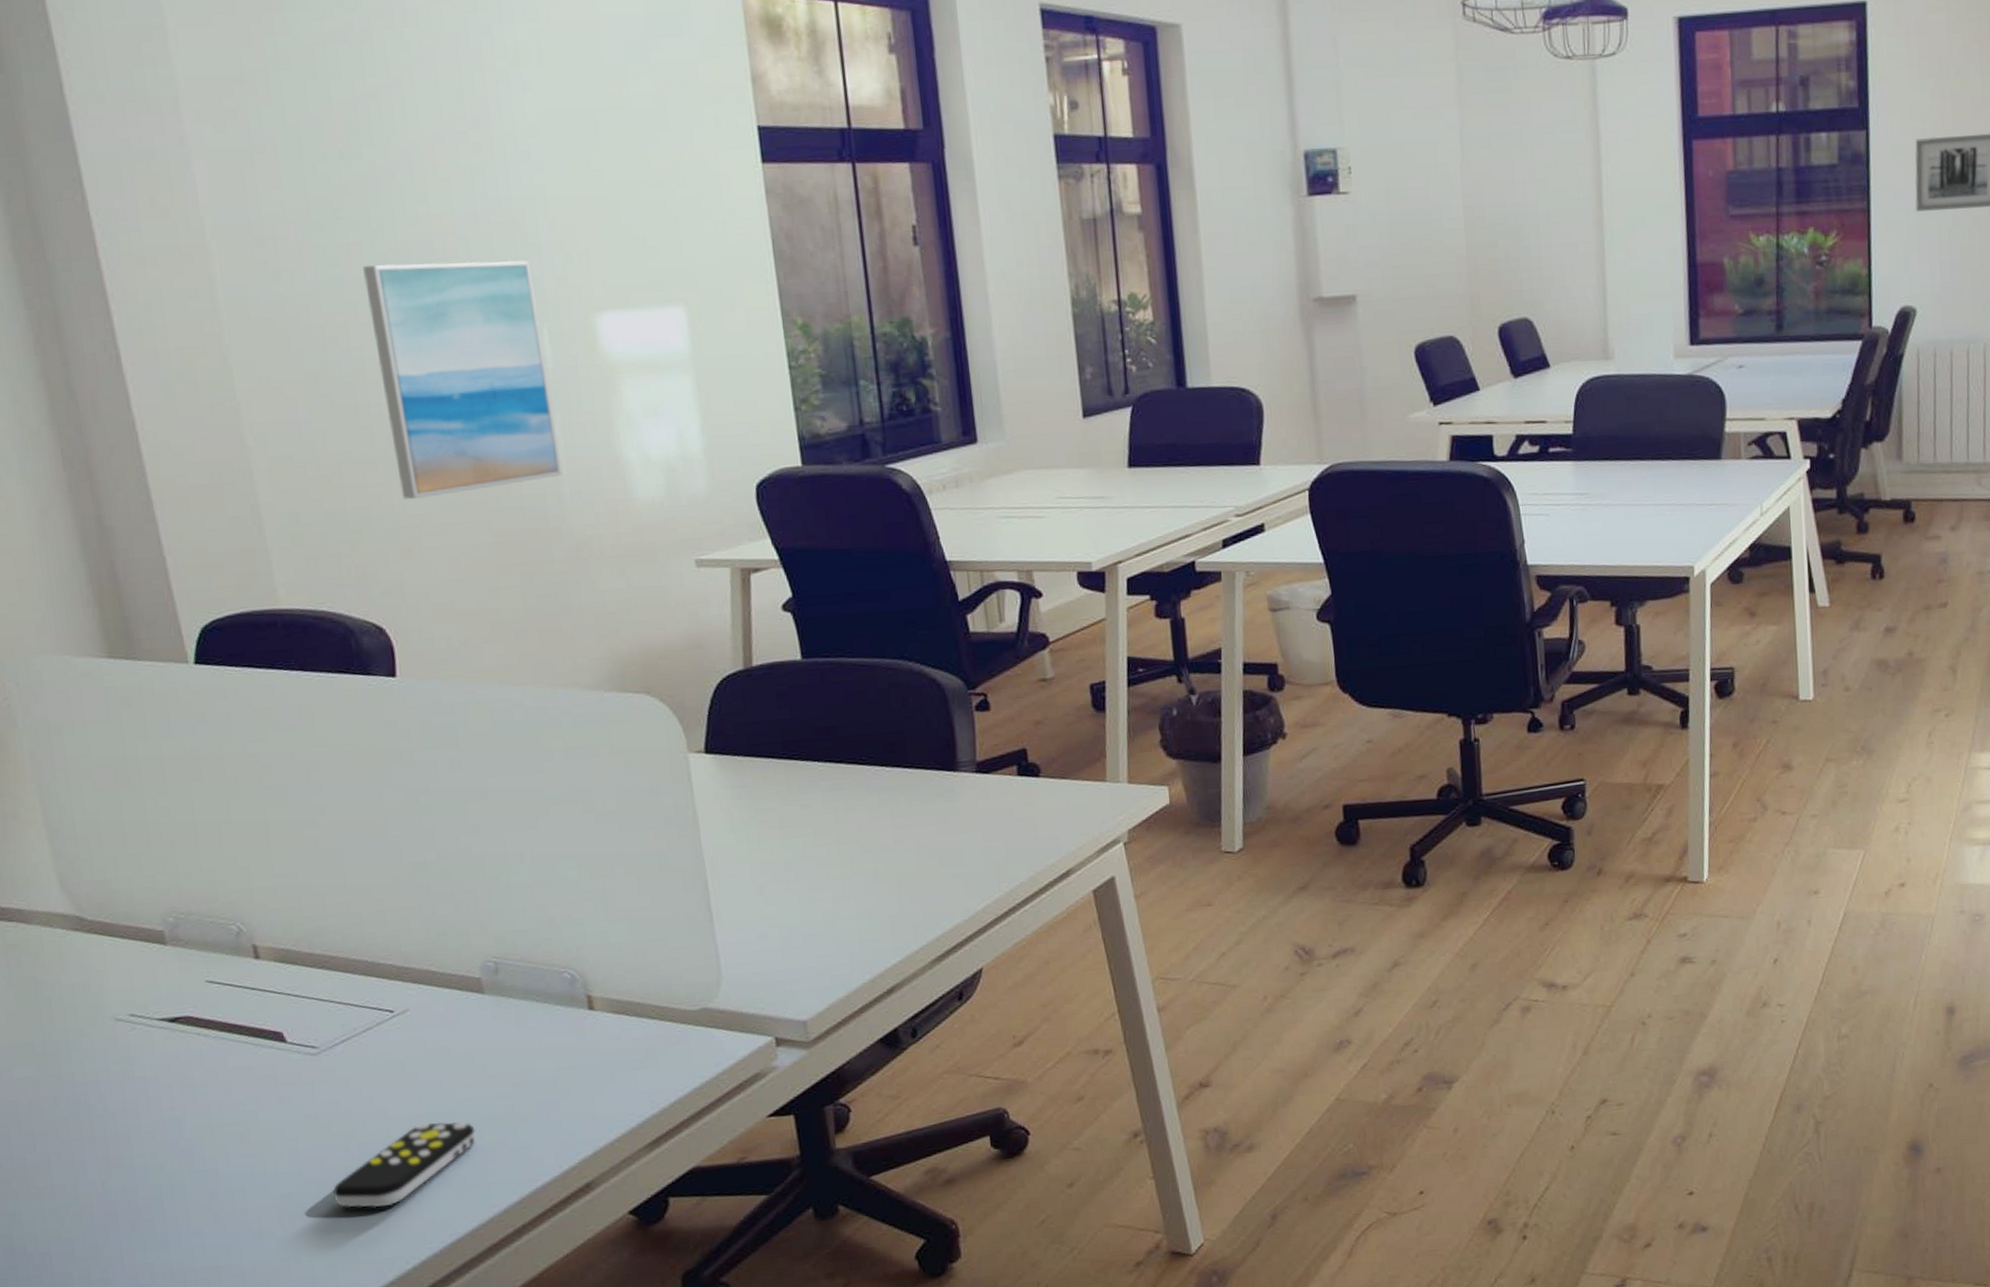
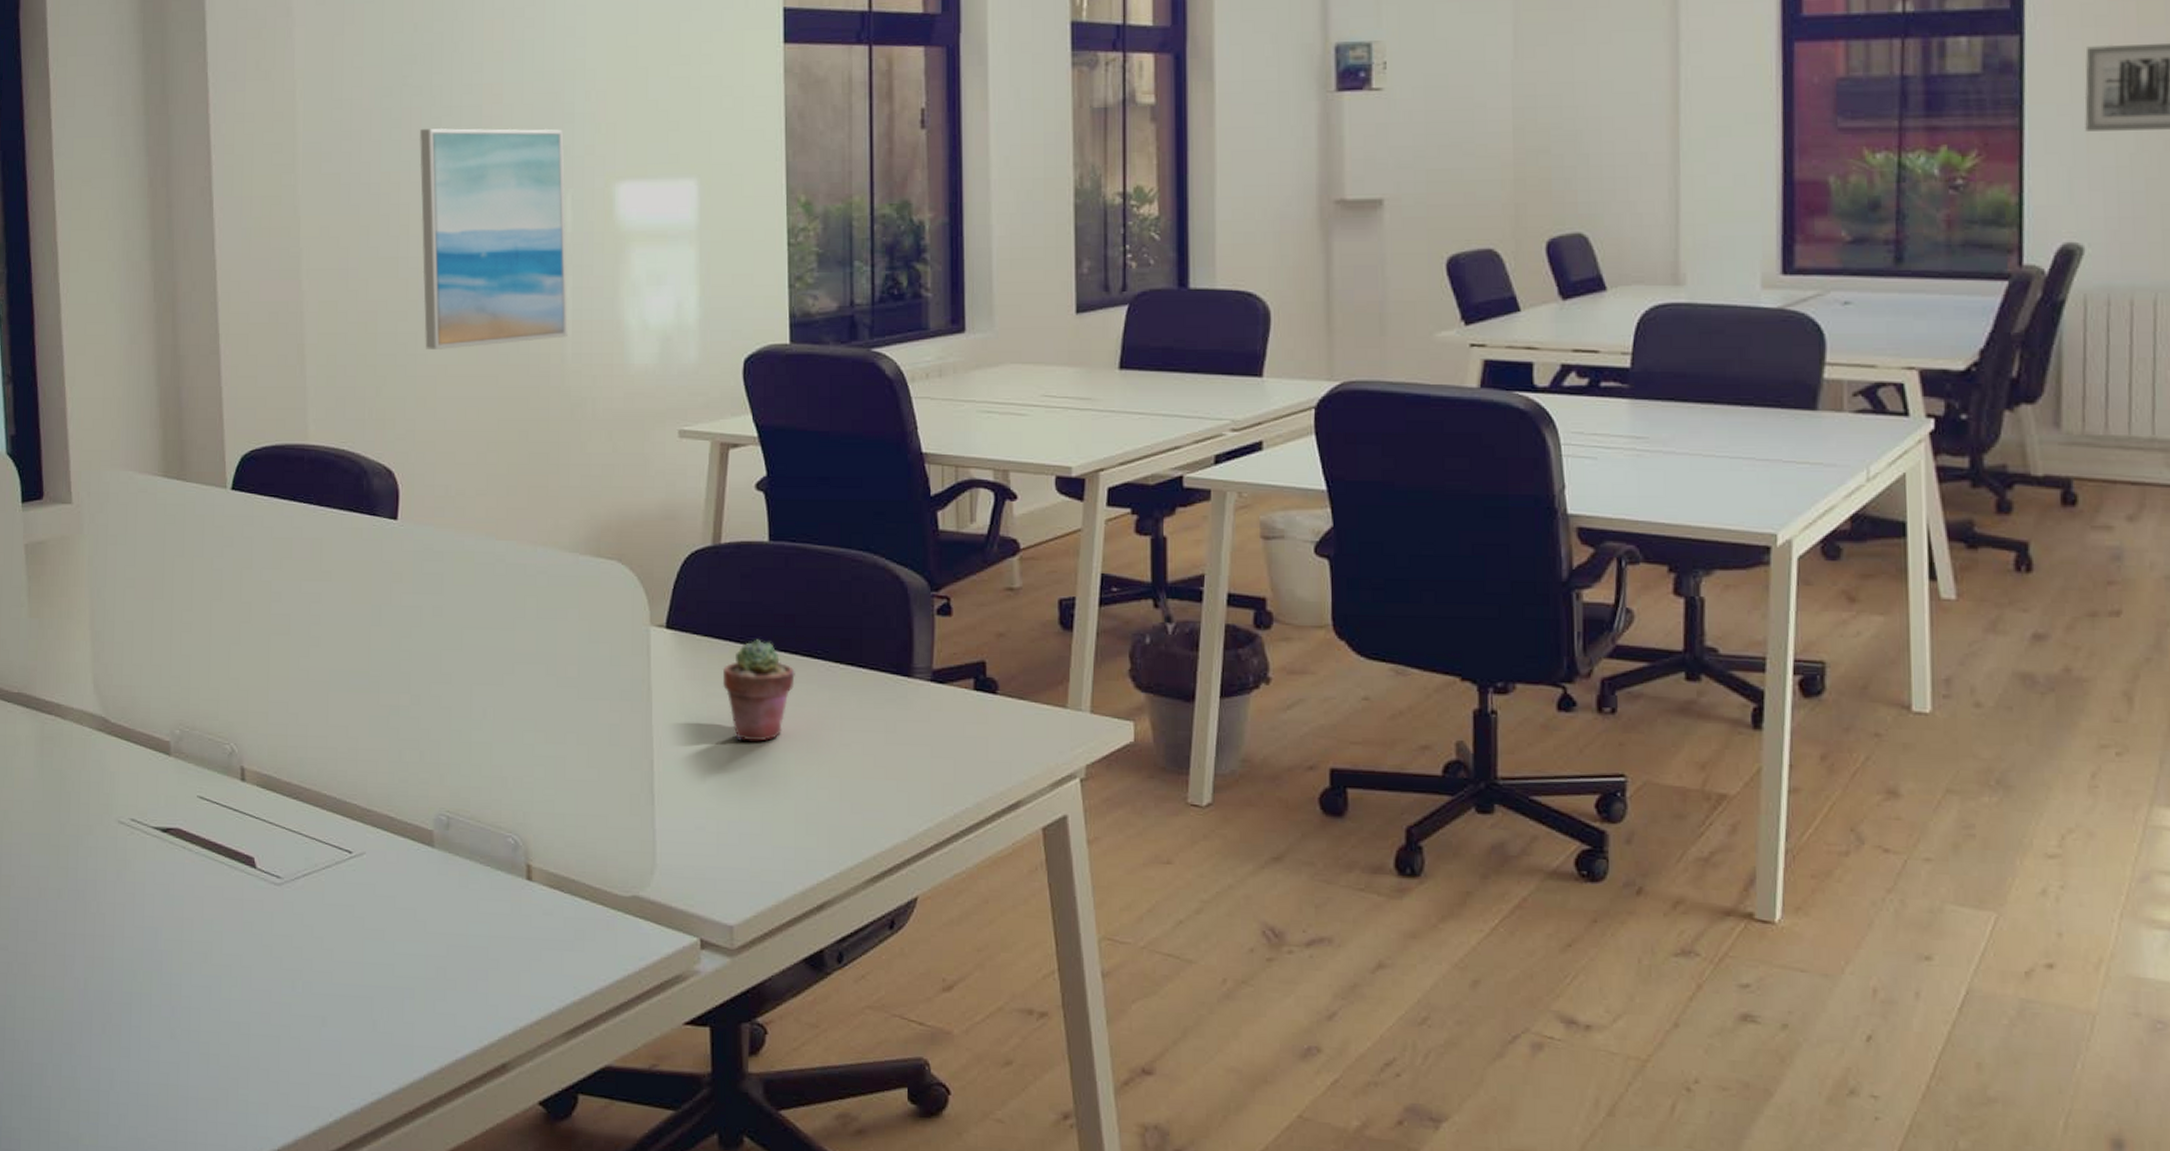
remote control: present [333,1122,478,1208] -> none [275,972,409,1052]
potted succulent: none [768,753,842,850] -> present [722,639,795,742]

